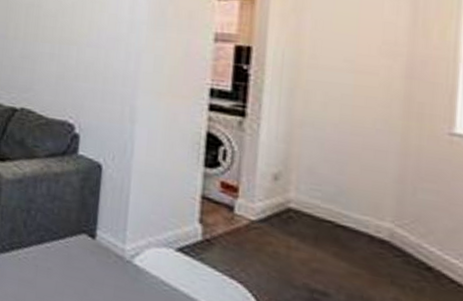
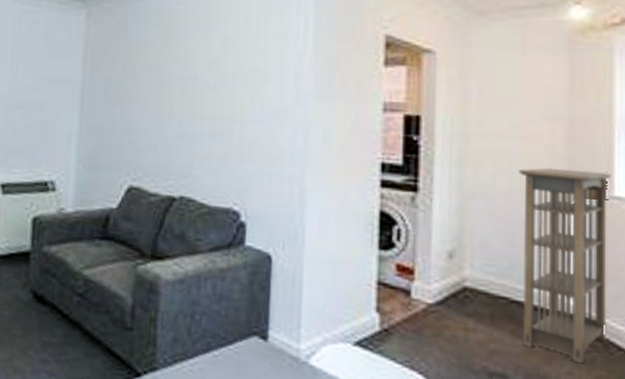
bookshelf: none [347,101,454,292] -> present [518,168,612,364]

